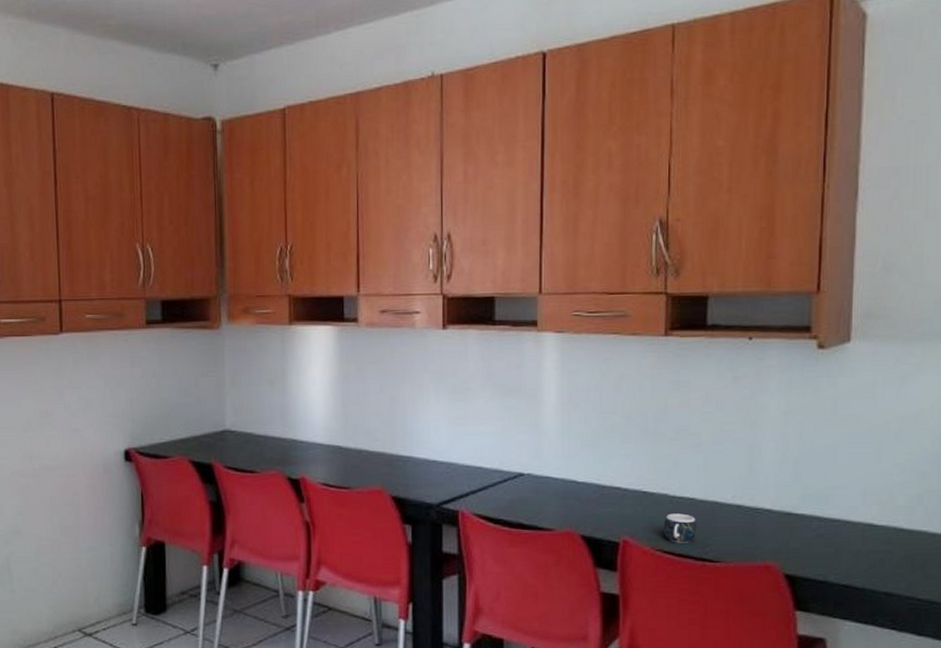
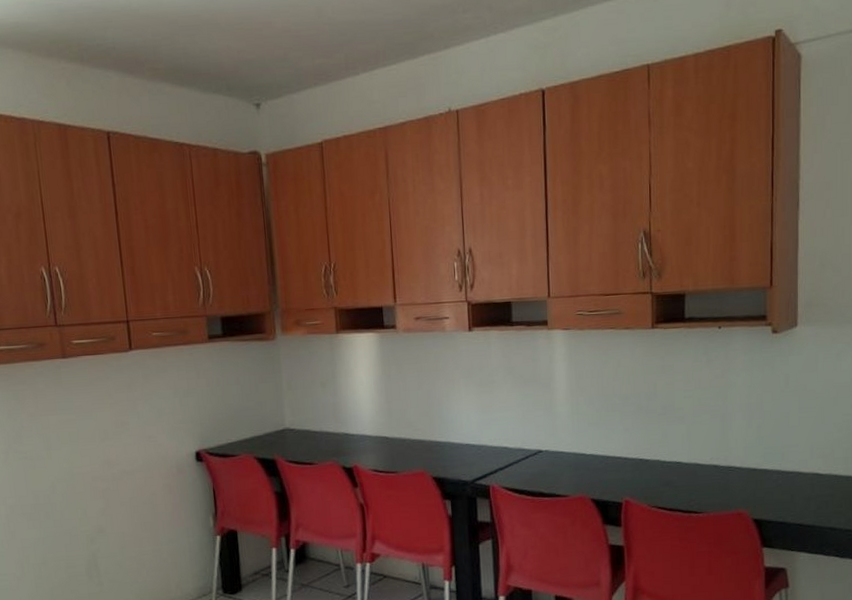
mug: present [663,513,698,543] -> none [657,475,684,500]

